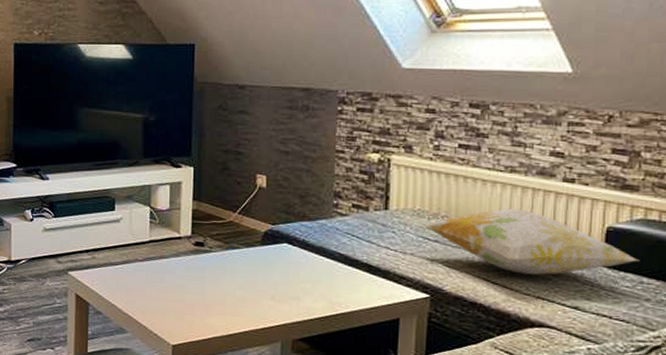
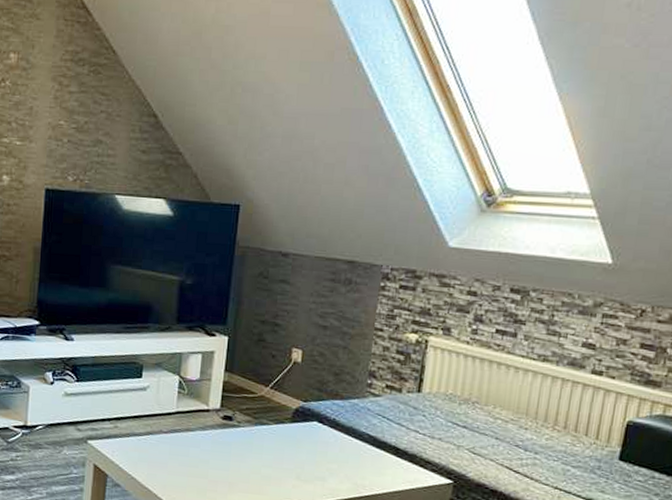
decorative pillow: present [423,208,638,275] -> none [453,397,653,466]

